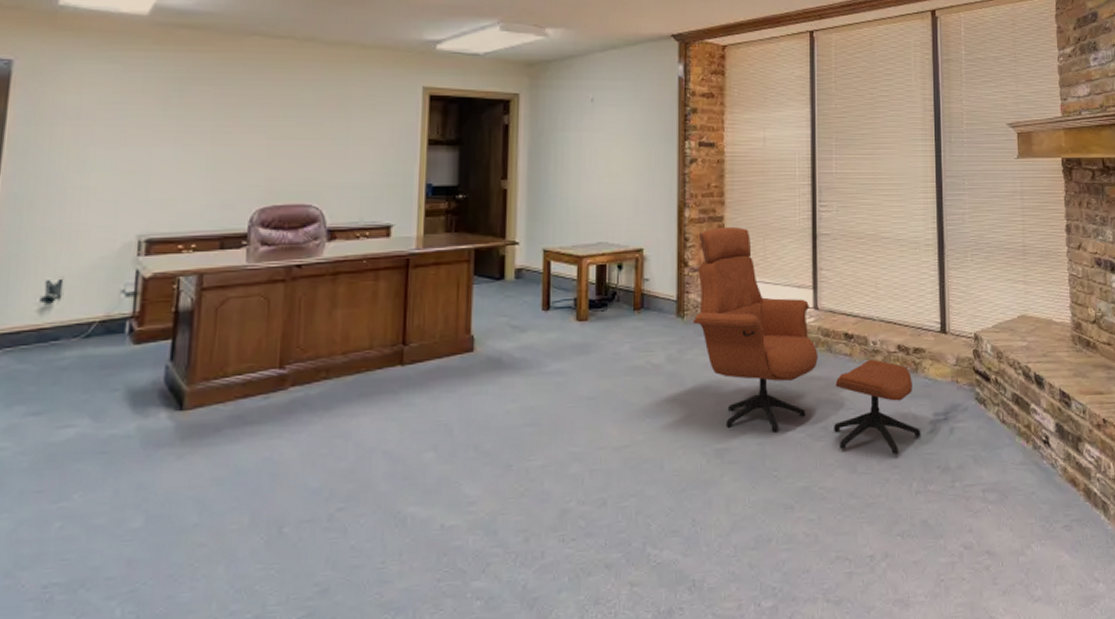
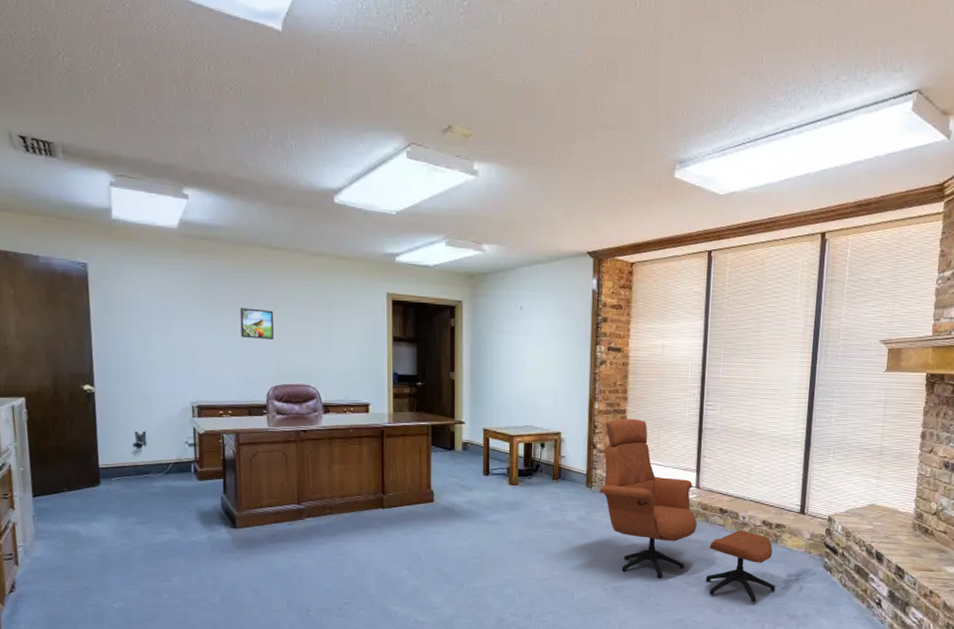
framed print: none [221,110,270,148] -> present [240,308,274,339]

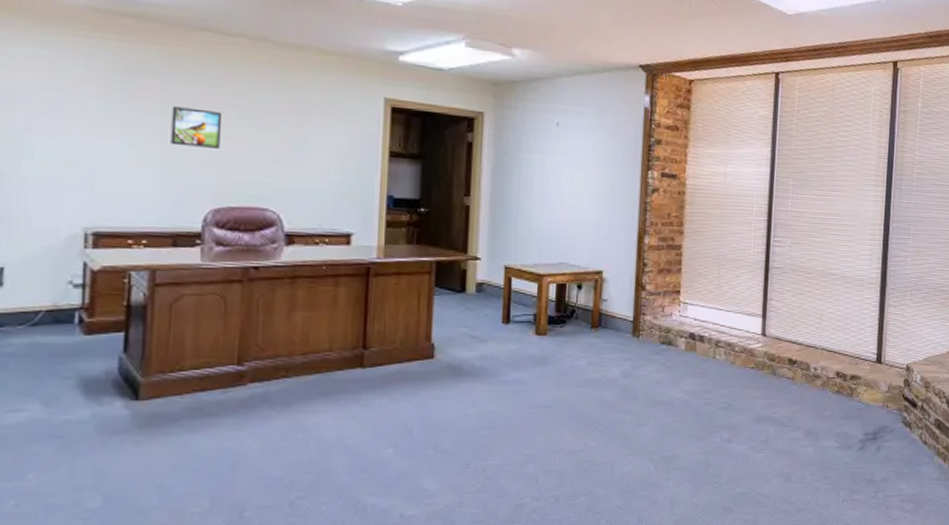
armchair: present [599,418,776,602] -> none [648,255,852,467]

